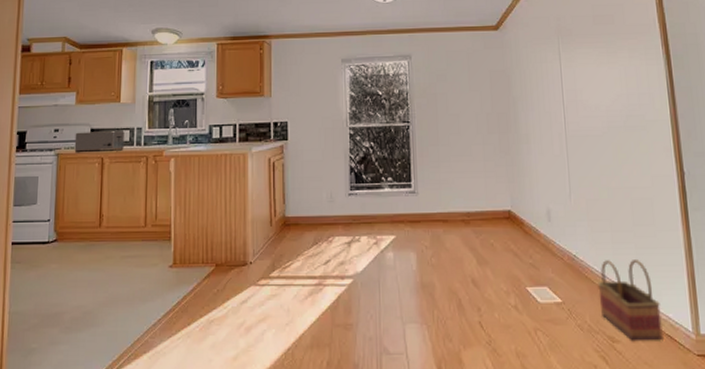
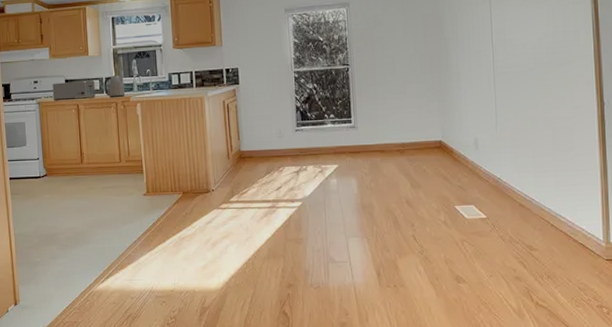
kettle: none [134,125,159,152] -> present [104,75,126,98]
basket: present [598,260,663,340] -> none [519,181,576,248]

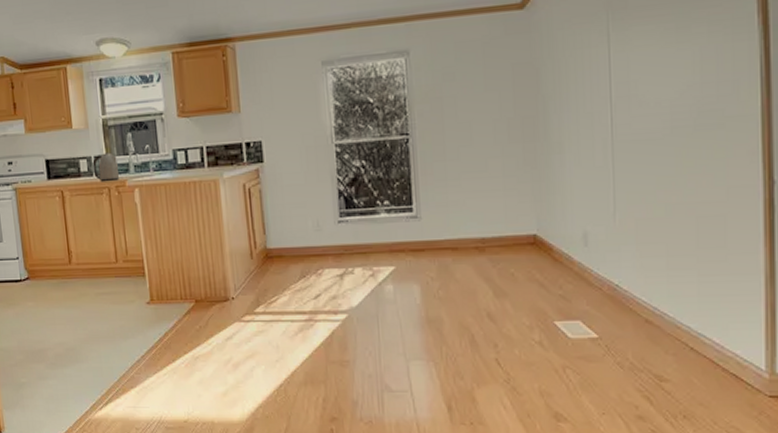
toaster: present [52,81,96,101] -> none [30,160,83,187]

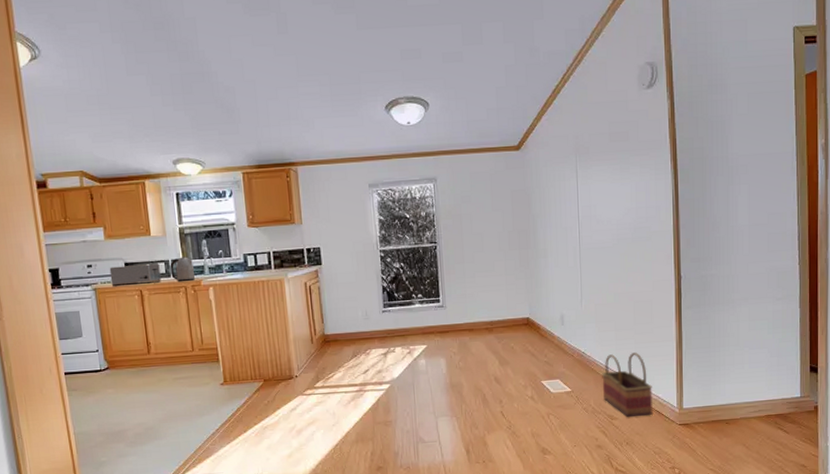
toaster: none [30,160,83,187] -> present [109,263,161,287]
basket: none [645,289,726,379] -> present [602,352,653,417]

